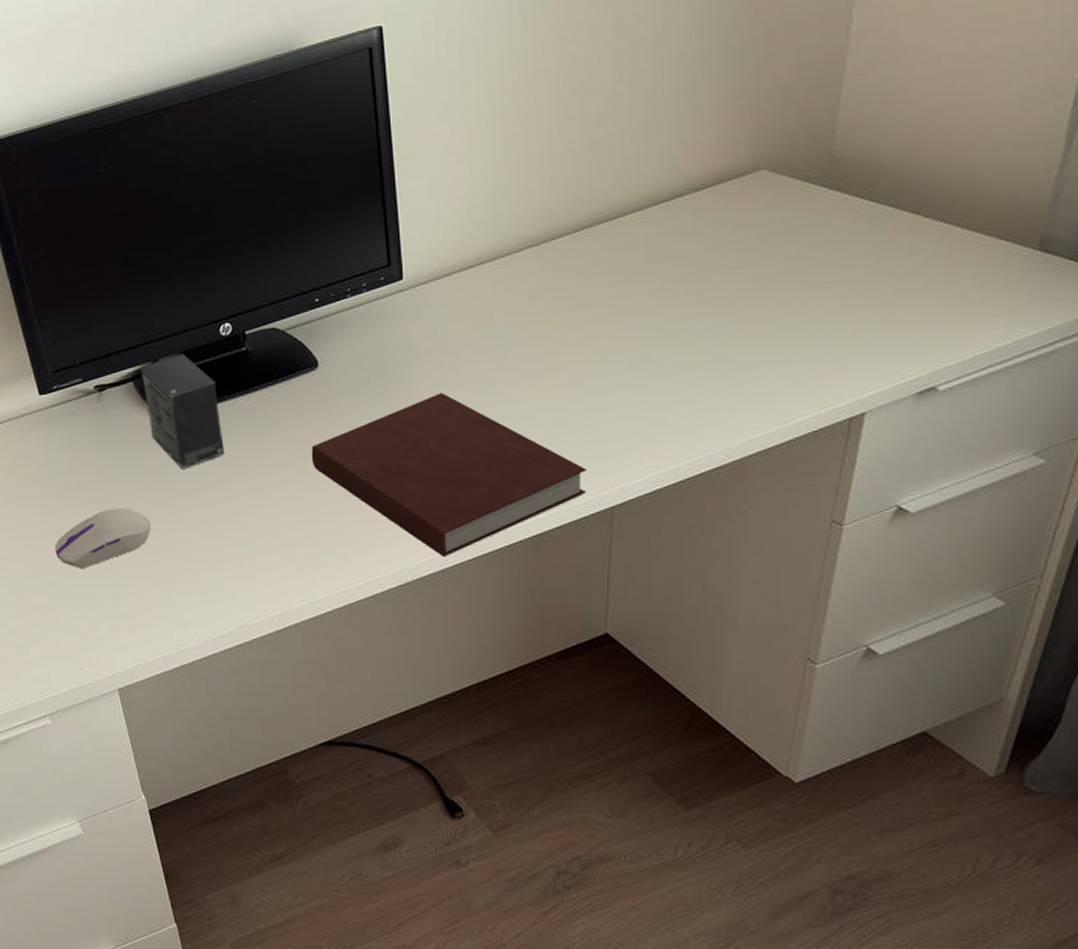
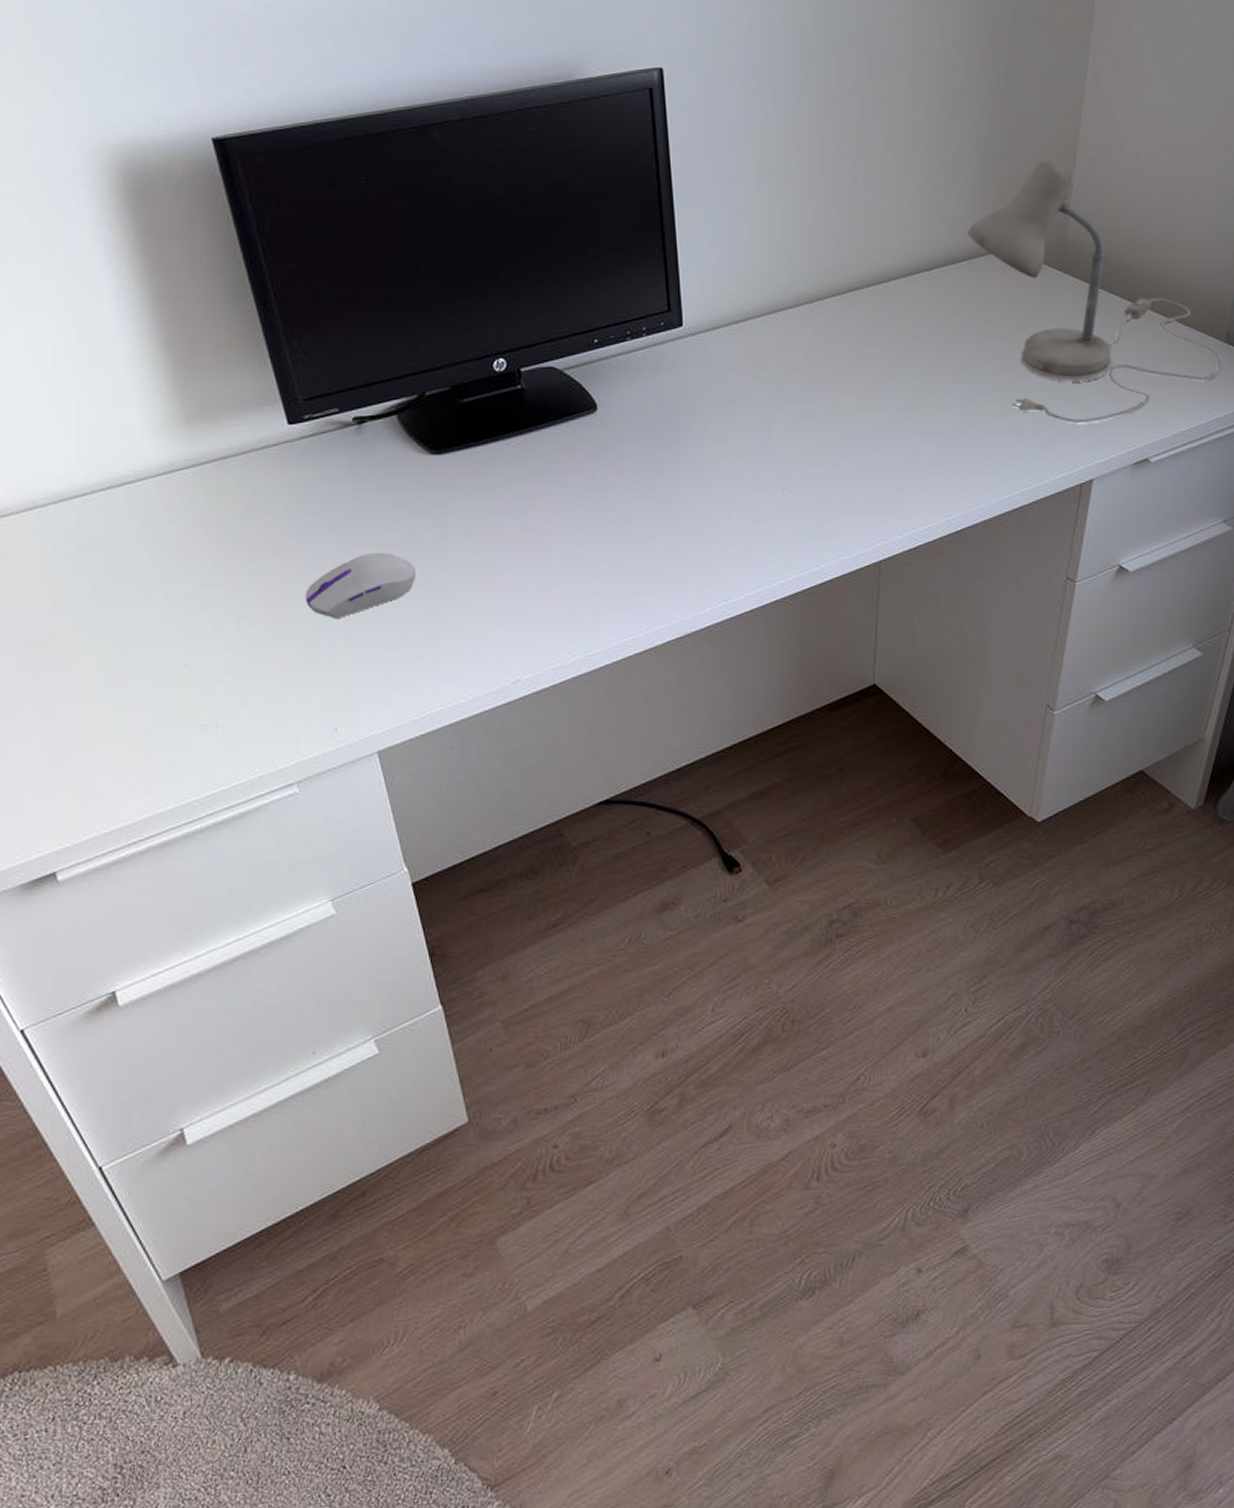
small box: present [140,354,224,469] -> none [406,389,498,512]
notebook: present [311,392,588,558] -> none [589,442,857,610]
desk lamp: none [714,67,1035,352] -> present [968,159,1223,423]

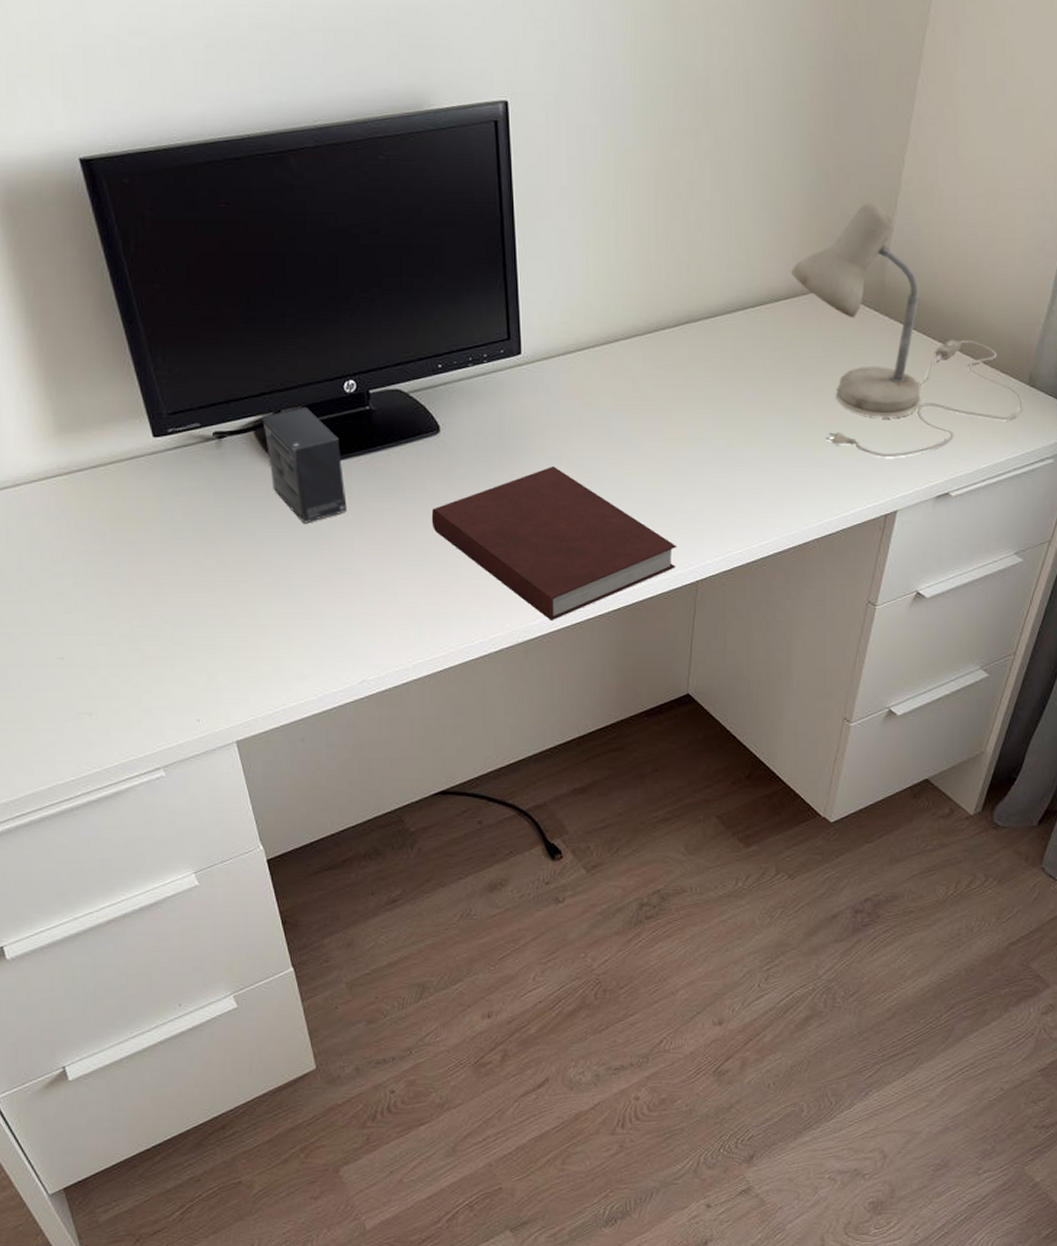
computer mouse: present [305,552,416,618] -> none [170,559,271,619]
small box: none [406,389,498,512] -> present [262,407,347,523]
notebook: none [589,442,857,610] -> present [431,465,677,621]

